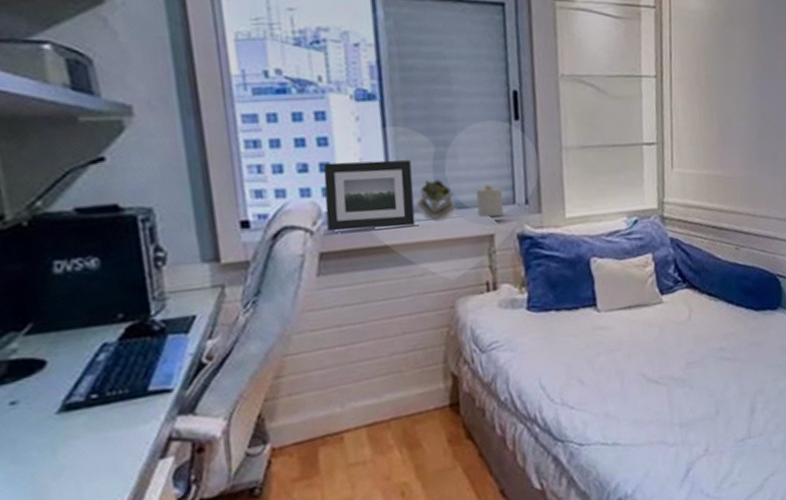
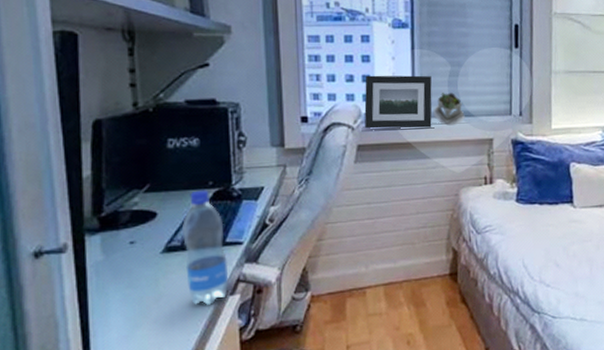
bottle: none [84,325,159,476] -> present [182,190,229,305]
candle: present [476,184,503,218] -> none [480,98,501,125]

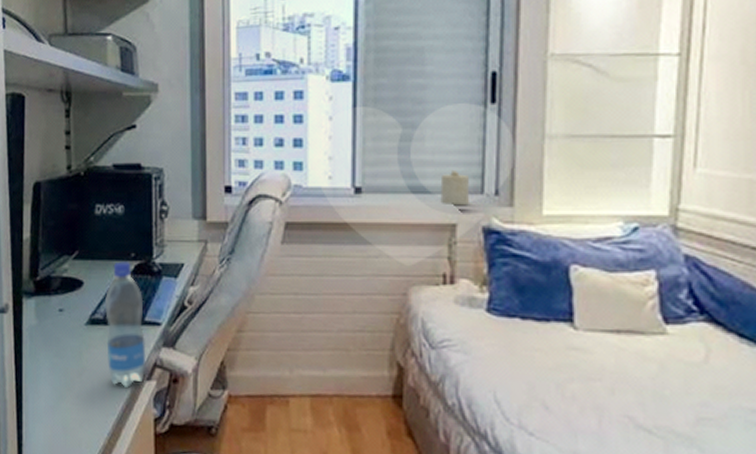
picture frame: present [364,75,433,129] -> none [295,139,377,206]
succulent plant: present [433,92,465,126] -> none [377,162,419,204]
candle: none [480,98,501,125] -> present [440,171,469,206]

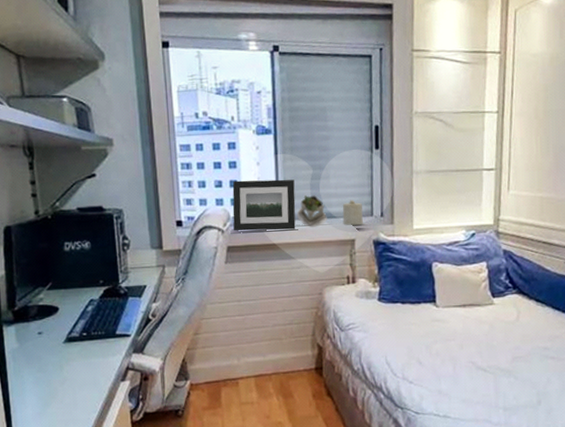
bottle: present [105,261,146,388] -> none [80,288,121,389]
picture frame: none [295,139,377,206] -> present [232,179,296,231]
succulent plant: none [377,162,419,204] -> present [296,195,327,227]

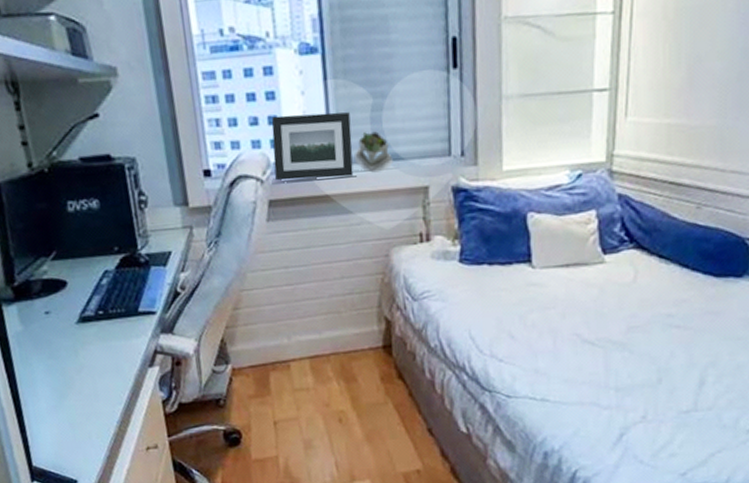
candle: present [342,200,363,226] -> none [411,136,439,170]

